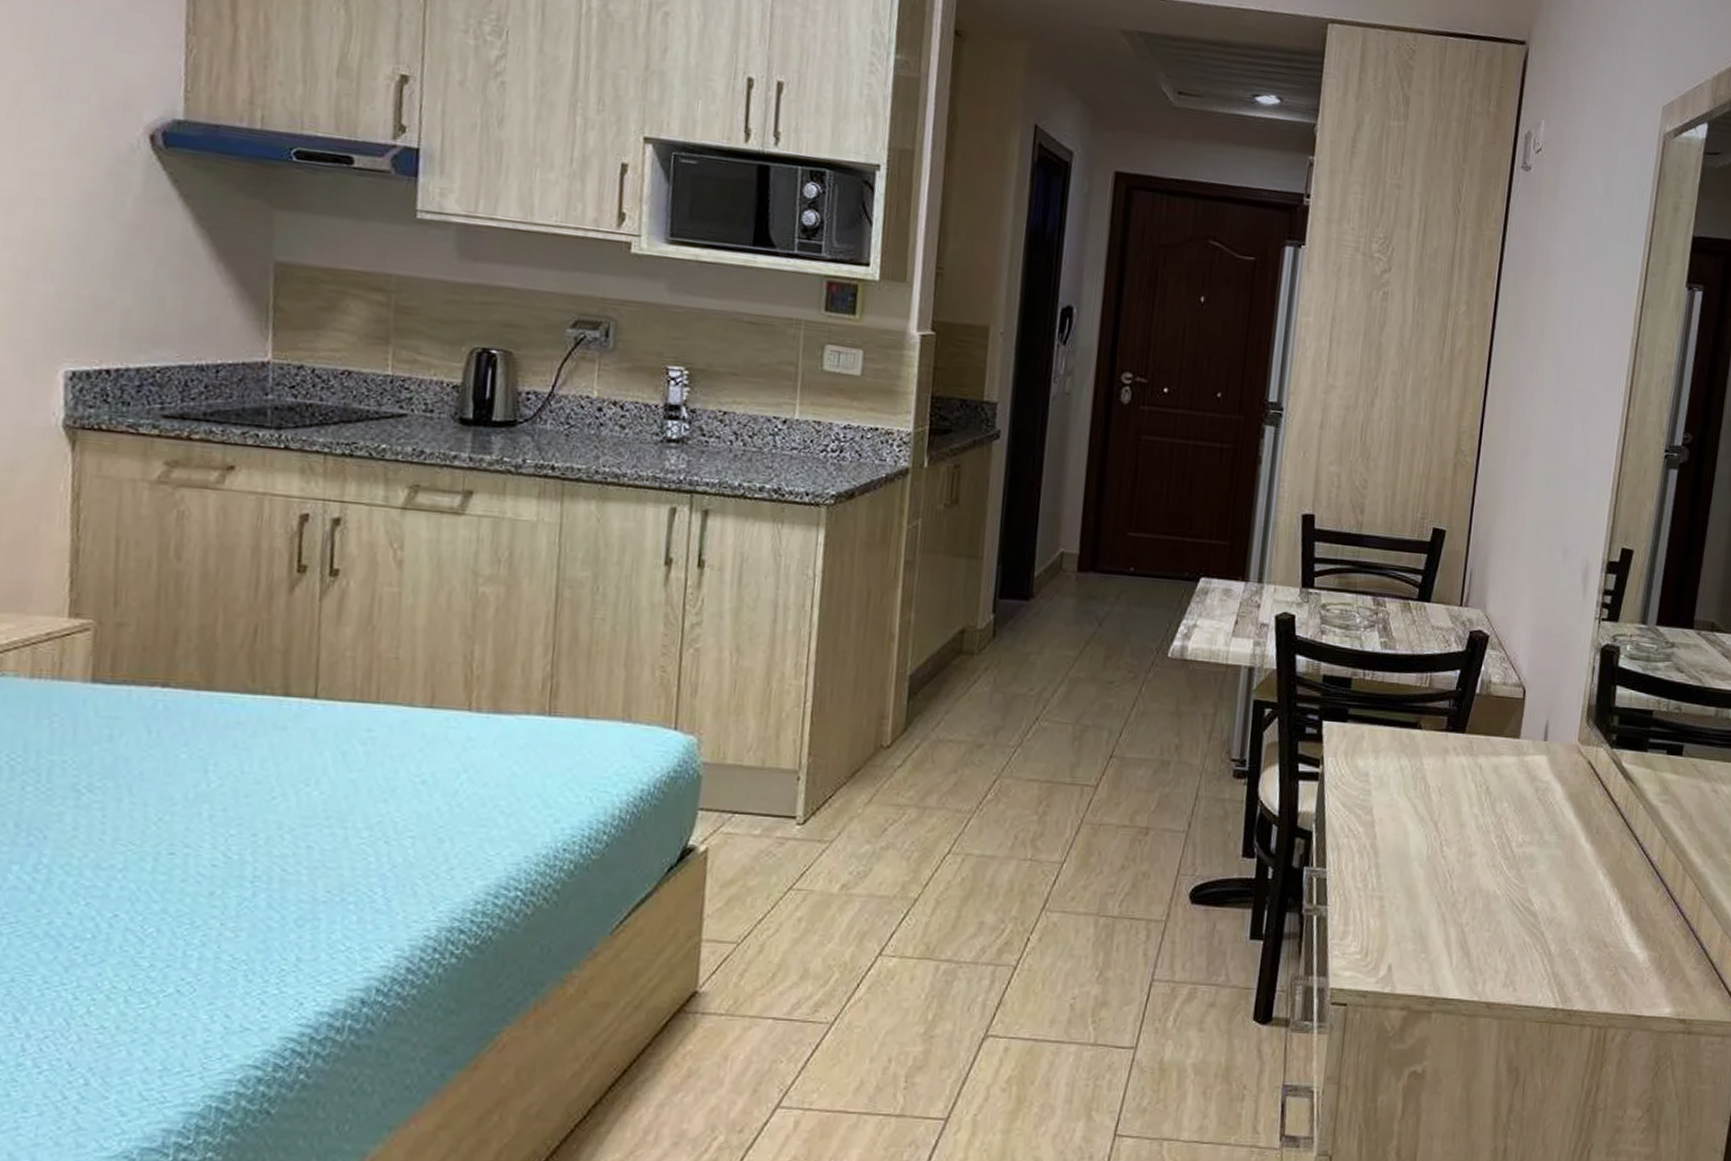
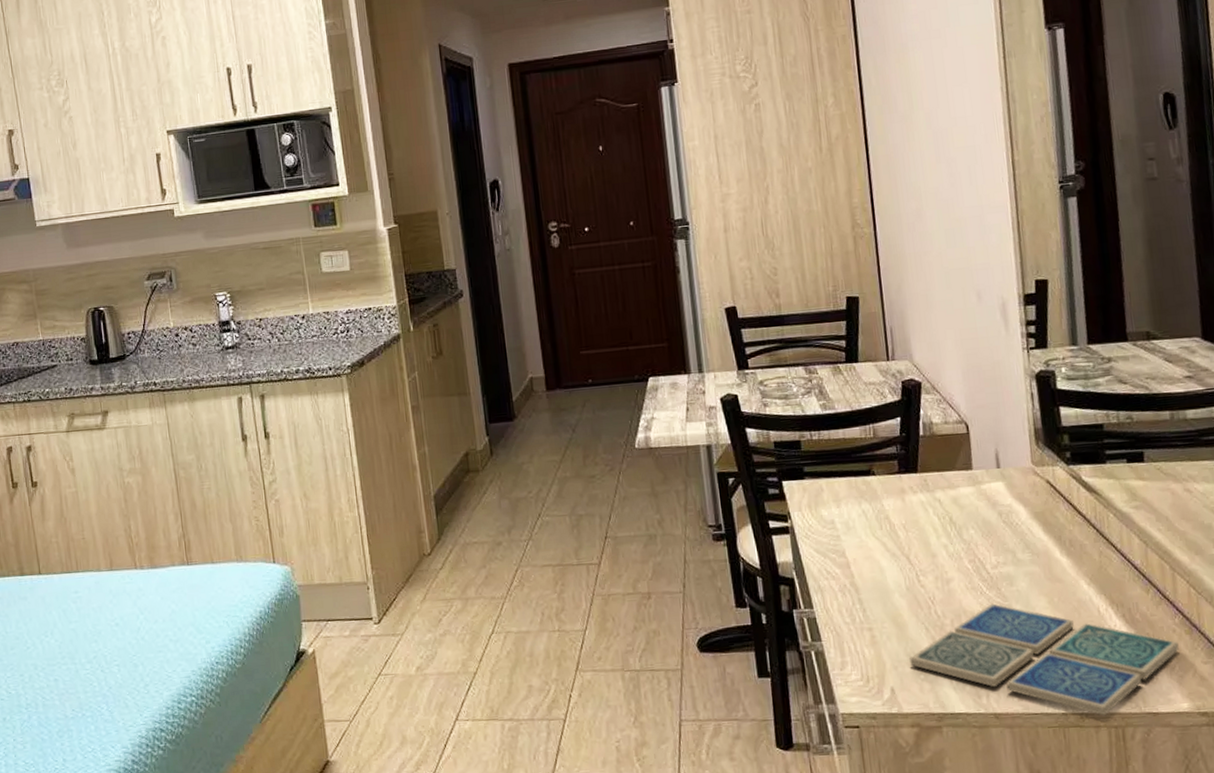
drink coaster: none [1414,884,1674,1015] -> present [909,603,1179,716]

